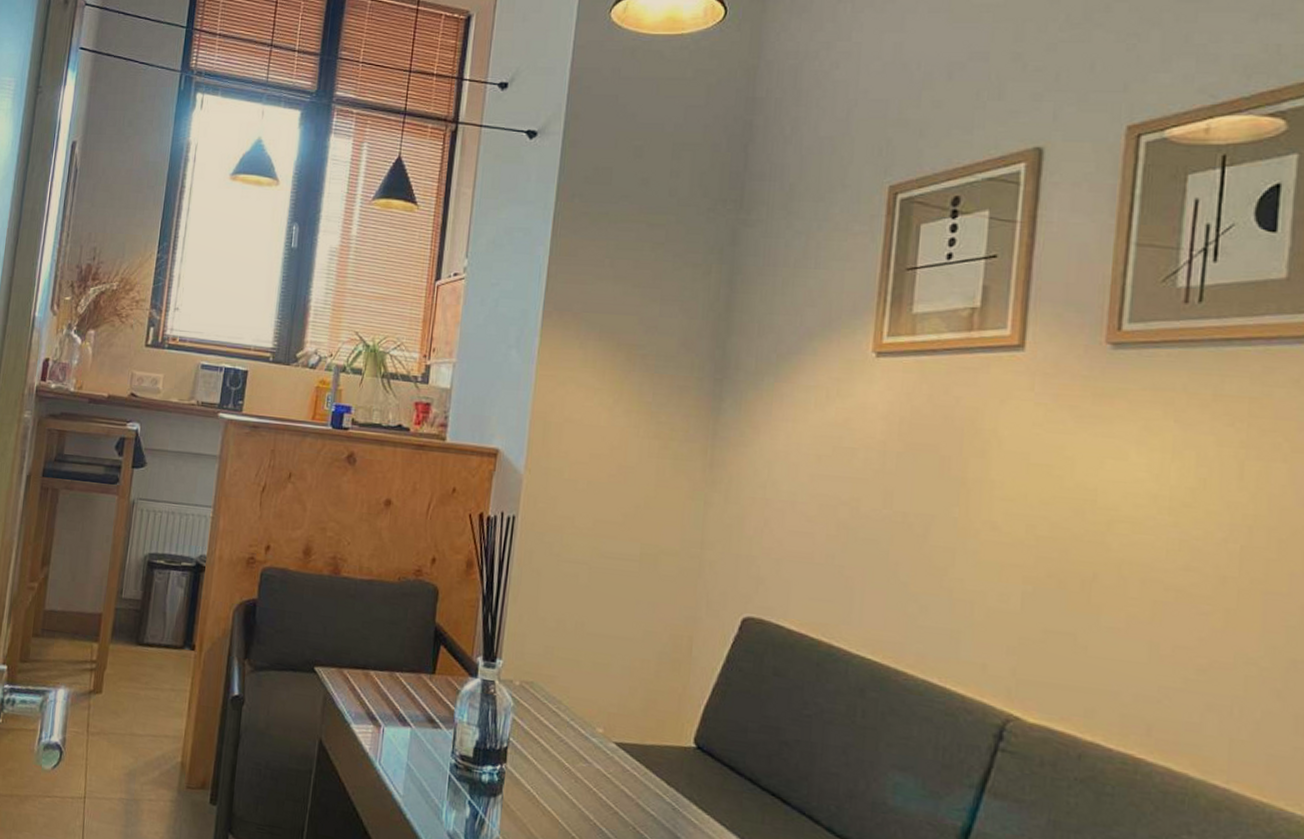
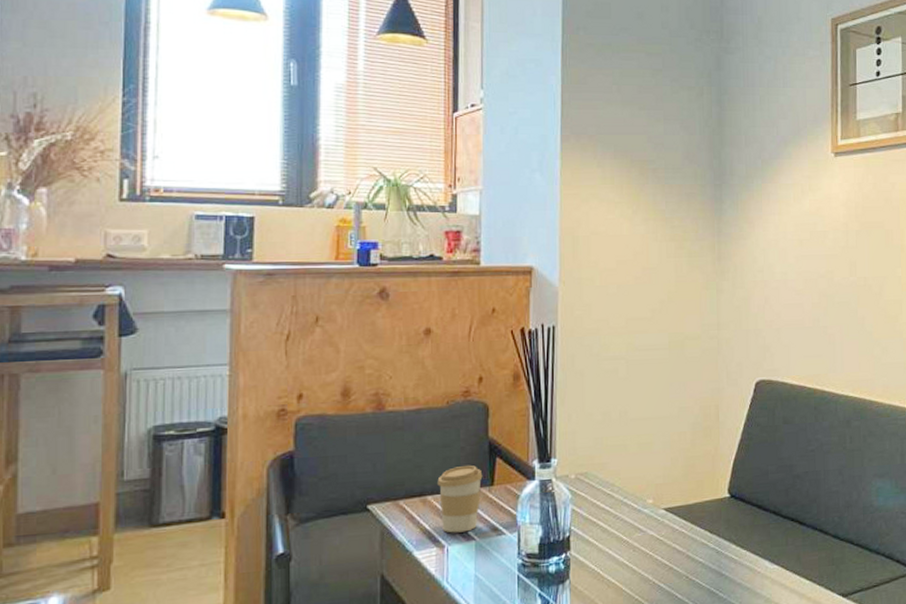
coffee cup: none [381,646,426,717] -> present [437,465,483,533]

